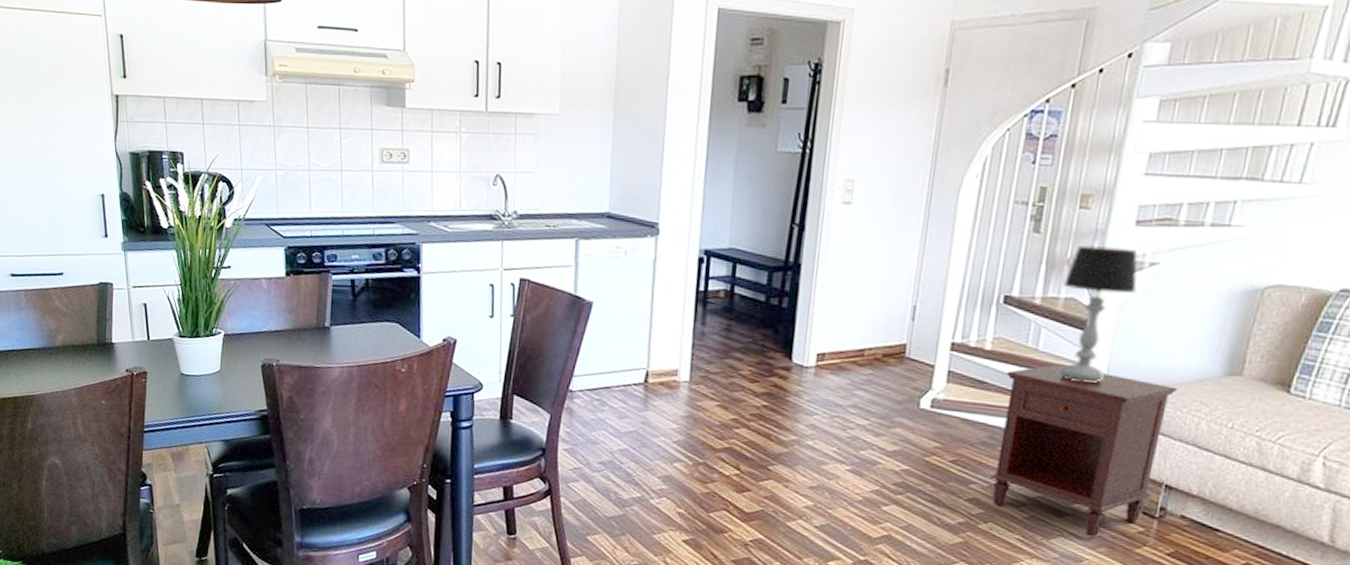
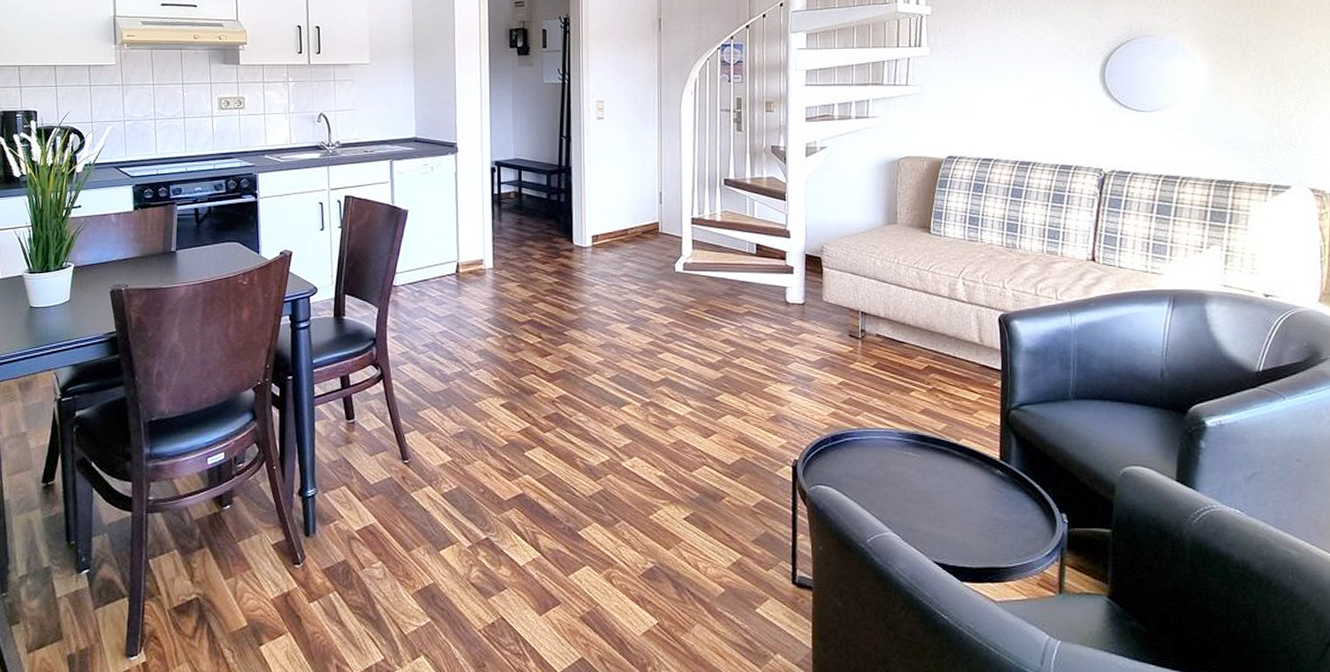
nightstand: present [990,364,1177,537] -> none [735,227,856,359]
table lamp: present [1060,245,1138,383] -> none [764,138,815,240]

